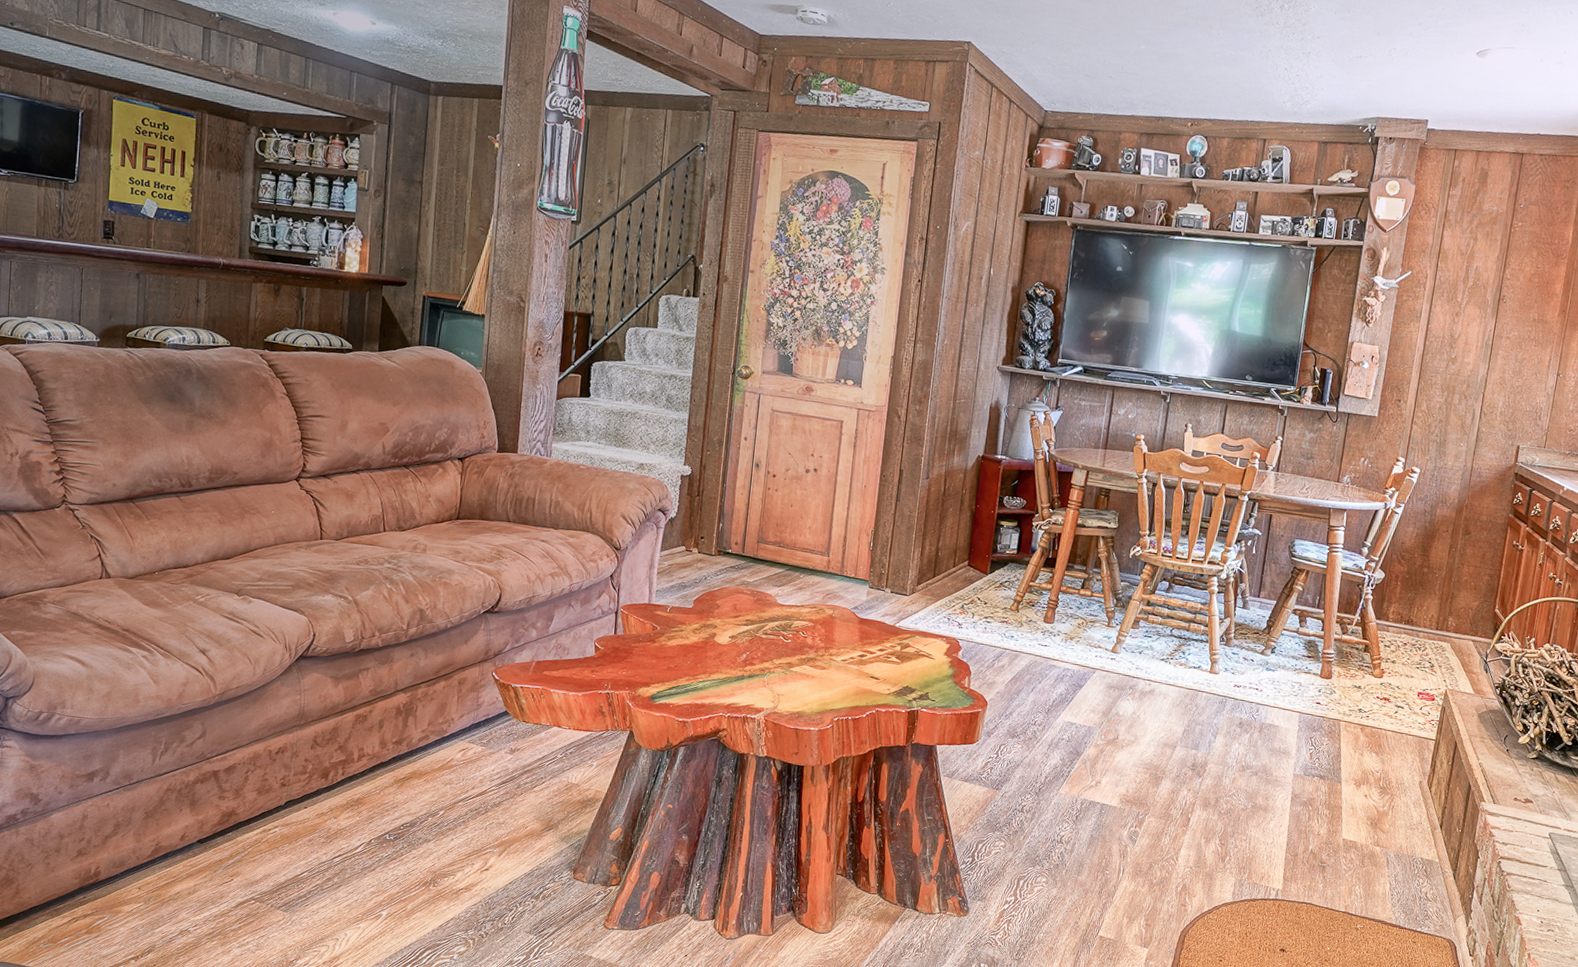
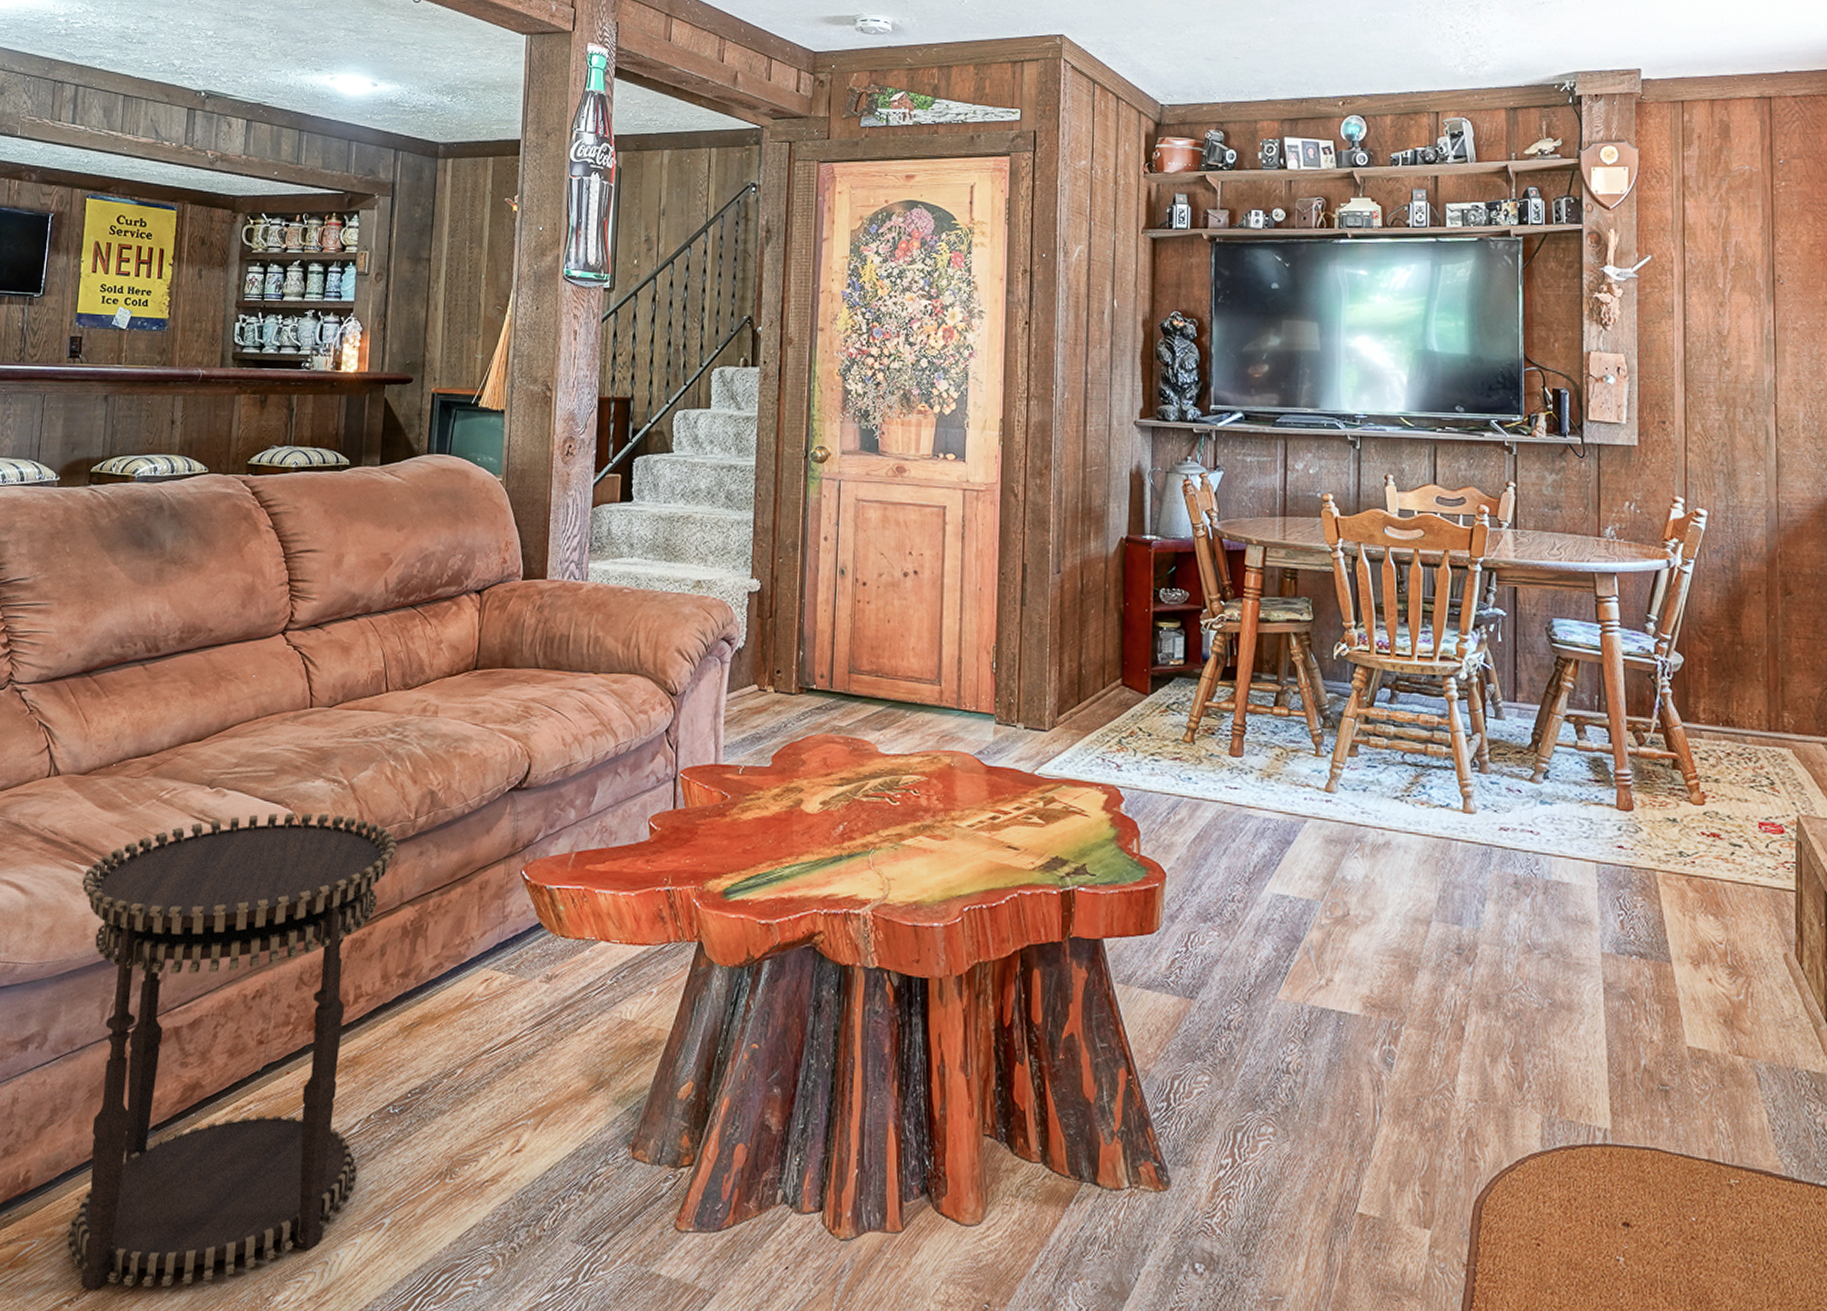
side table: none [132,618,392,952] -> present [67,812,396,1291]

